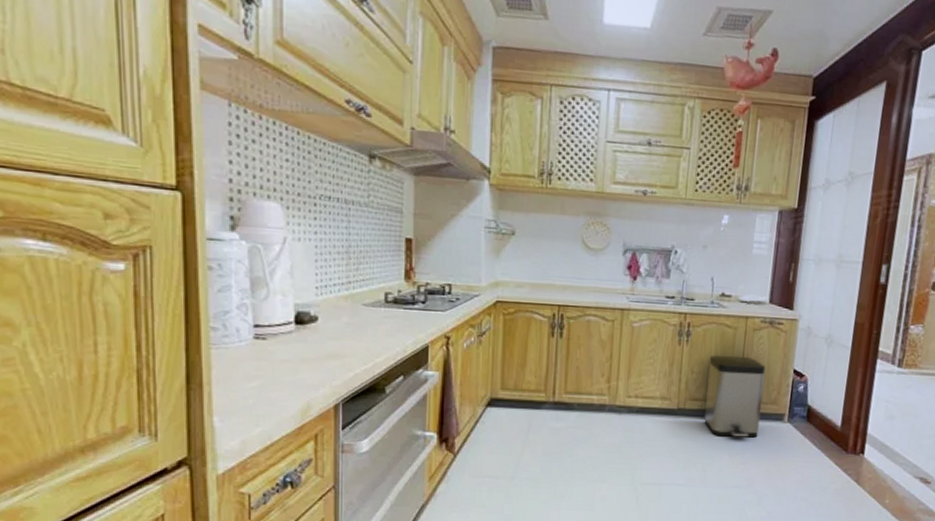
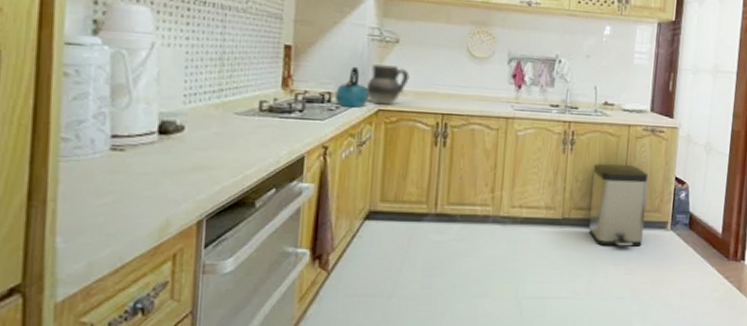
kettle: none [456,258,487,300] -> present [335,66,369,109]
ceramic jug: none [484,256,526,297] -> present [365,64,410,105]

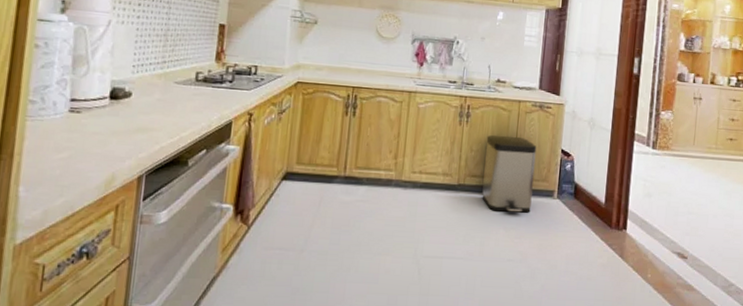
kettle: present [335,66,369,109] -> none [261,43,290,81]
ceramic jug: present [365,64,410,105] -> none [287,42,326,78]

